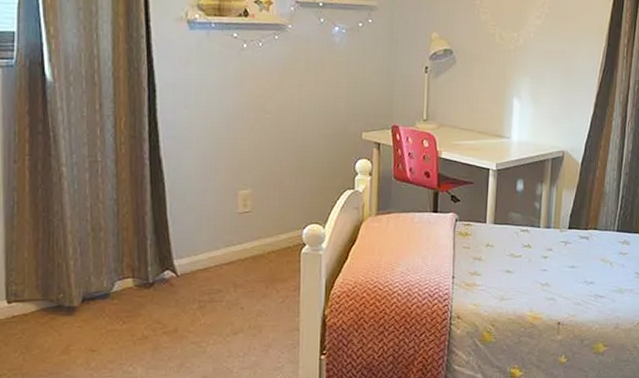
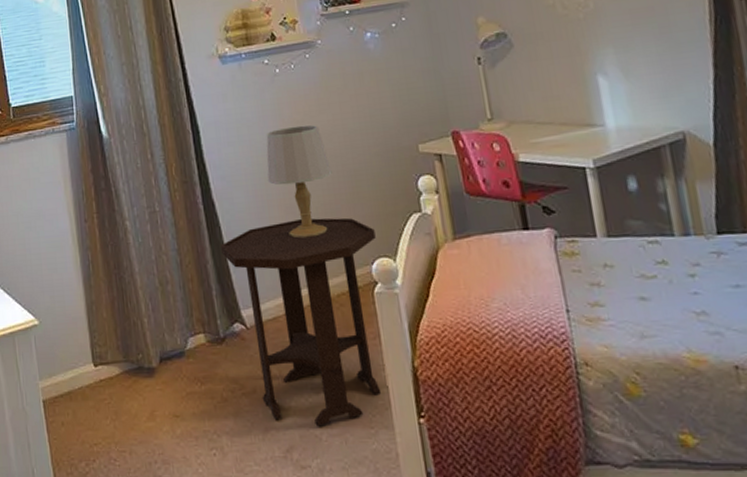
side table: none [161,183,311,360] -> present [220,217,382,426]
table lamp: none [218,99,282,201] -> present [266,124,332,239]

